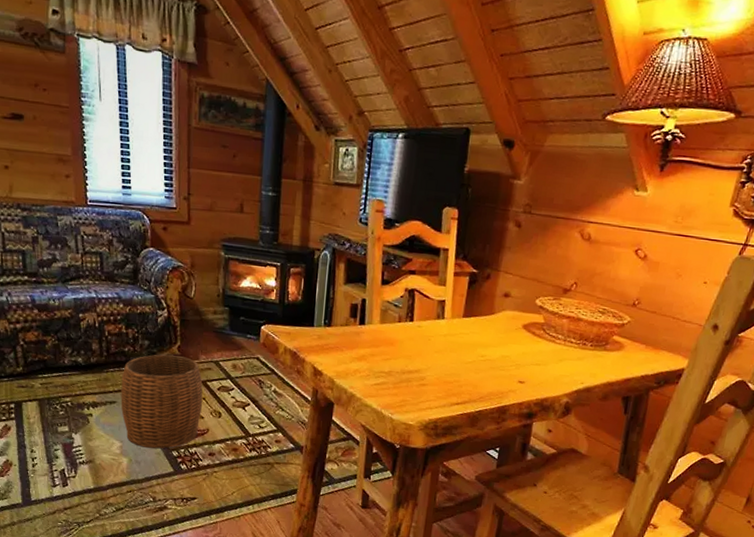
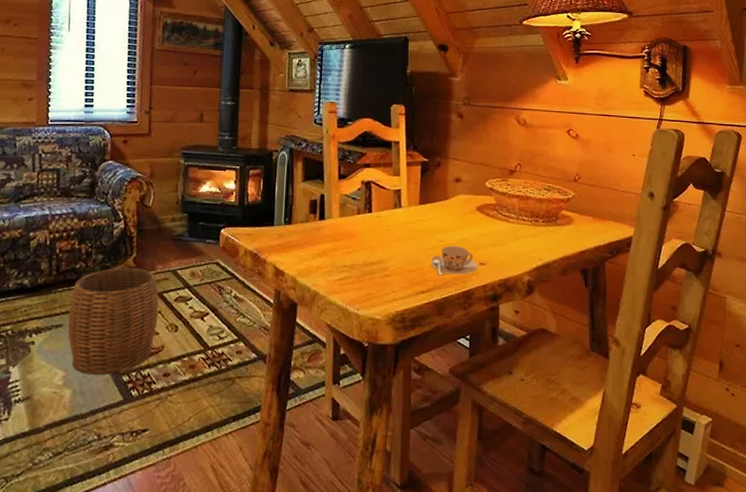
teacup: none [469,361,517,392] -> present [431,245,478,276]

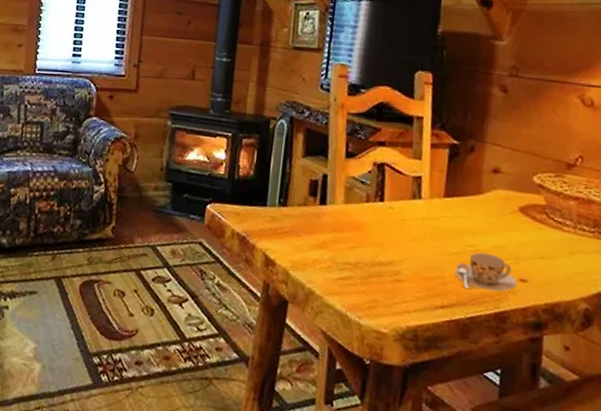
woven basket: present [67,268,159,375] -> none [41,236,136,354]

